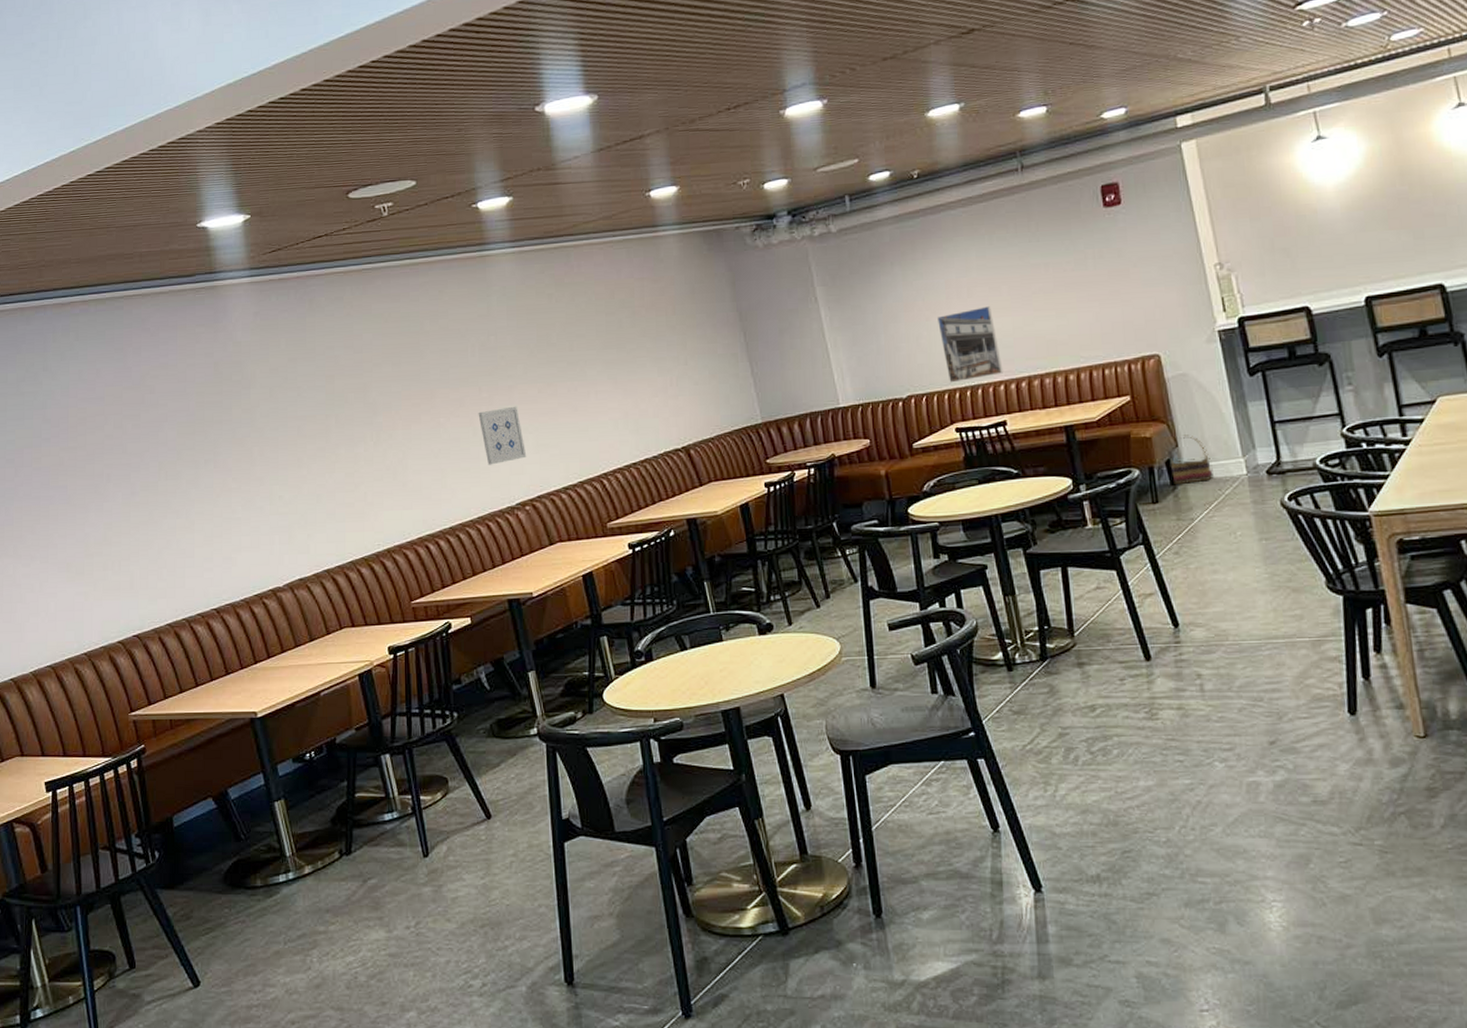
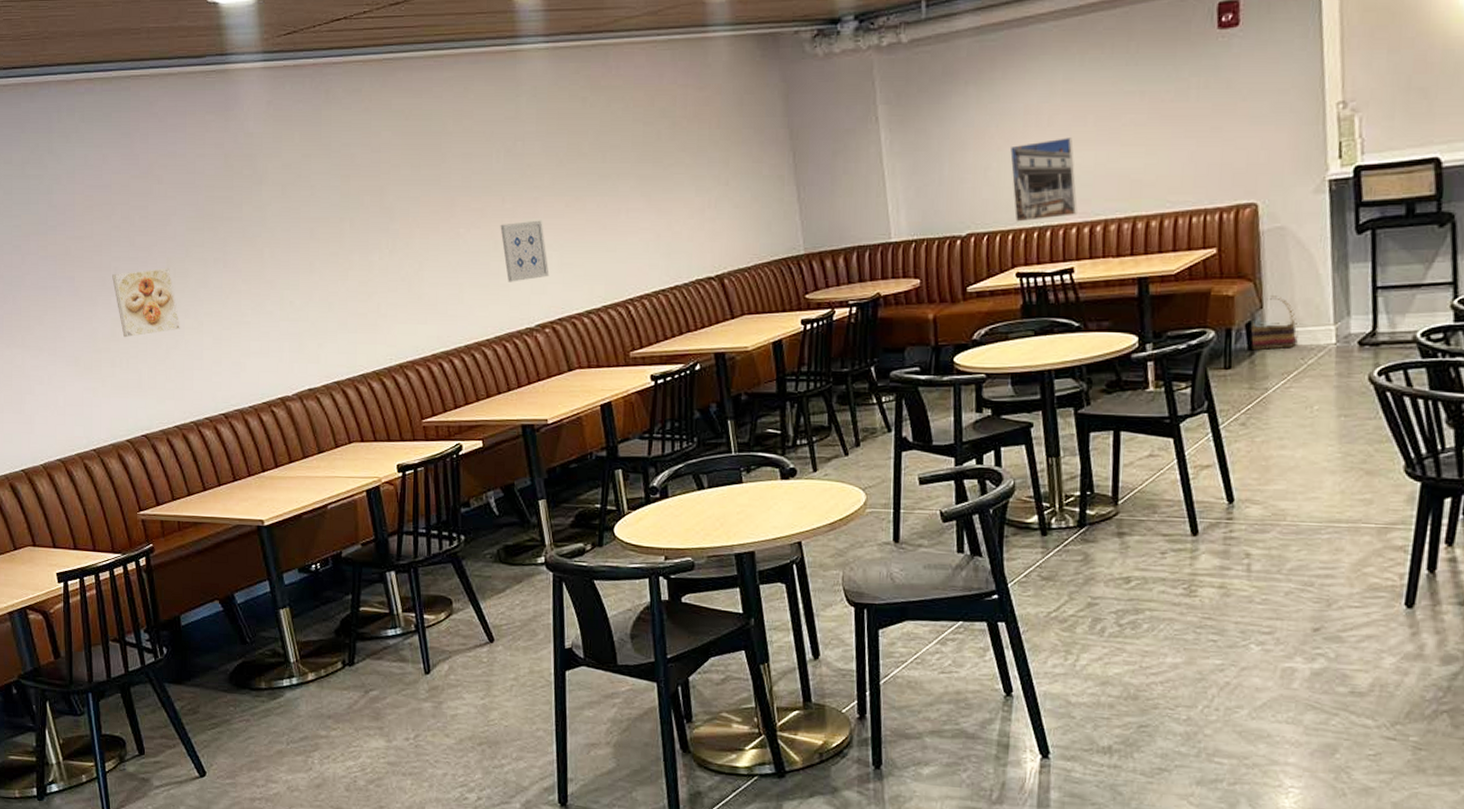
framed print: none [105,471,172,541] -> present [112,267,180,338]

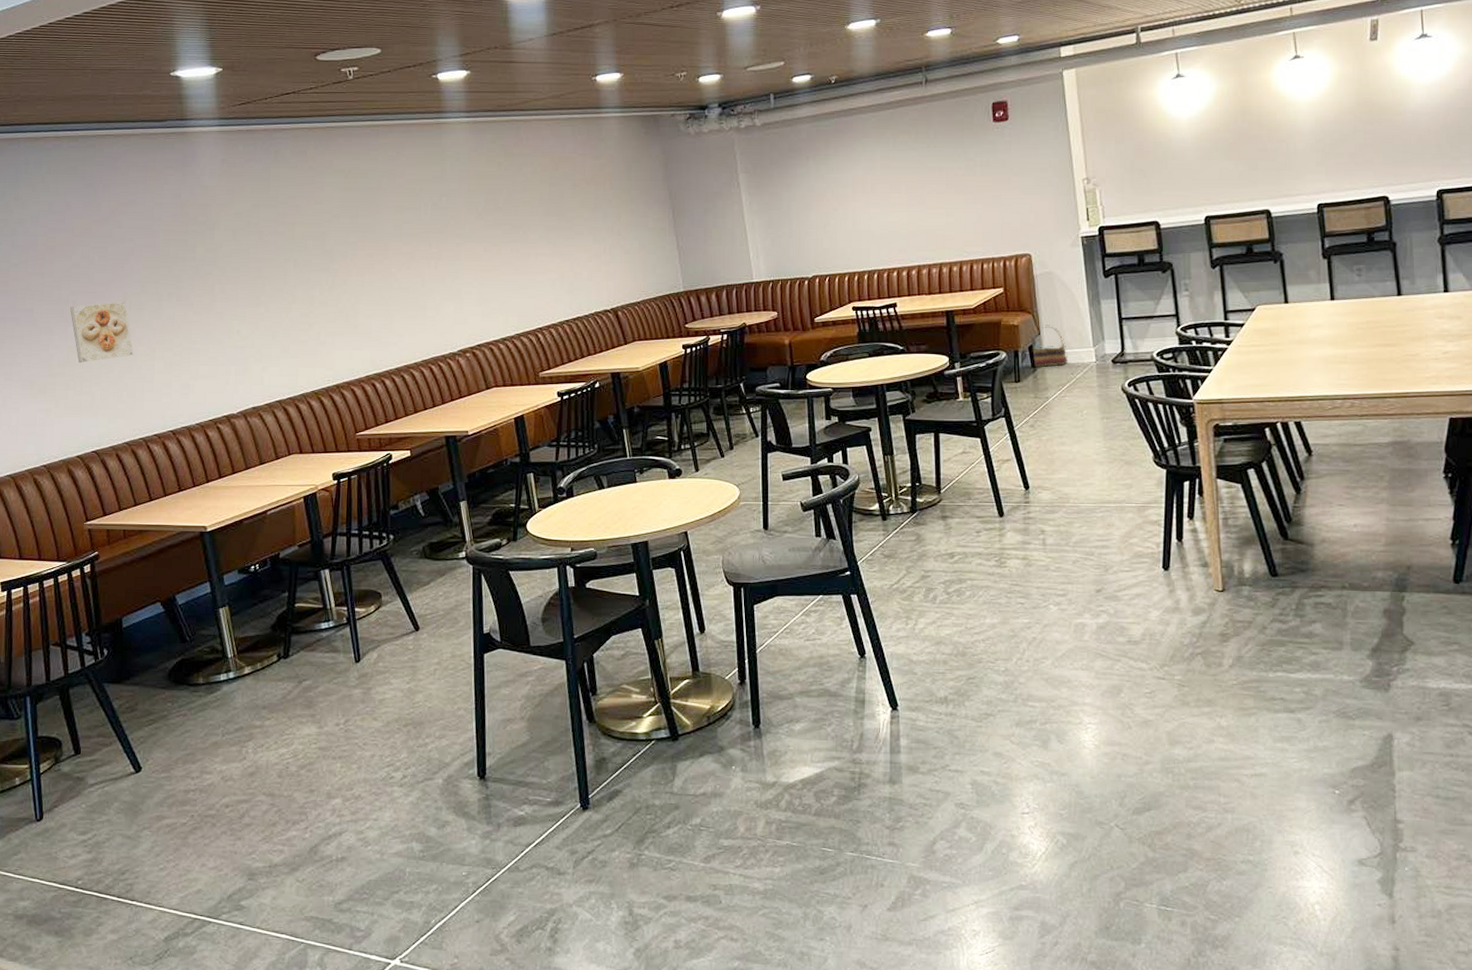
wall art: present [500,220,550,282] -> none [427,262,470,314]
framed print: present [1010,138,1077,222] -> none [844,202,897,267]

